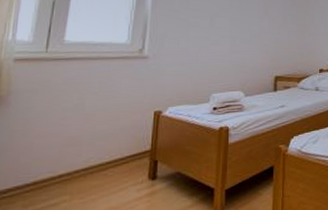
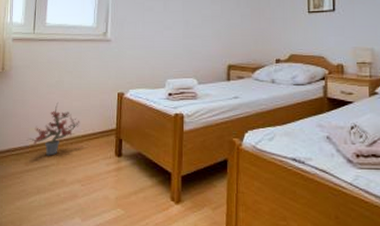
potted plant: none [27,127,105,192] -> present [27,102,80,156]

